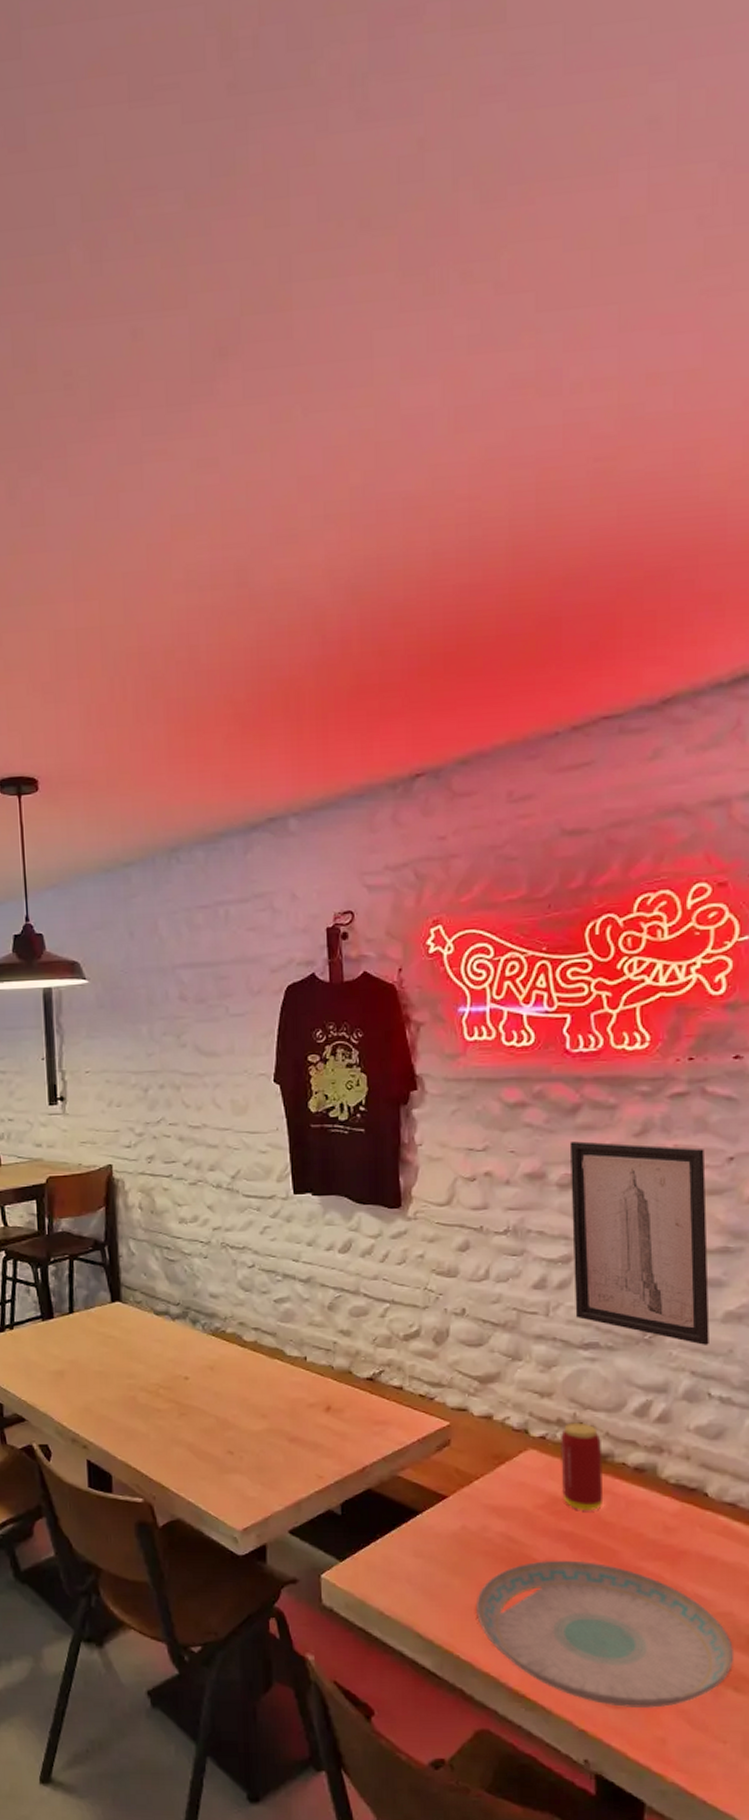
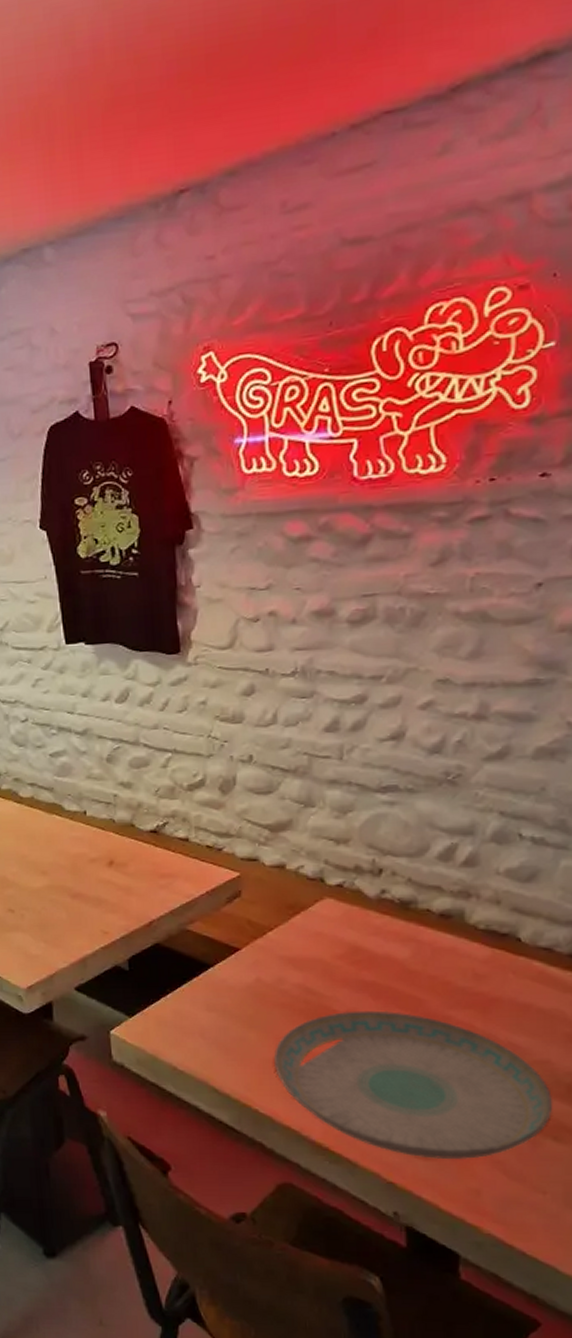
beverage can: present [561,1422,604,1510] -> none [359,869,407,959]
wall art: present [569,1141,710,1345] -> none [360,574,519,784]

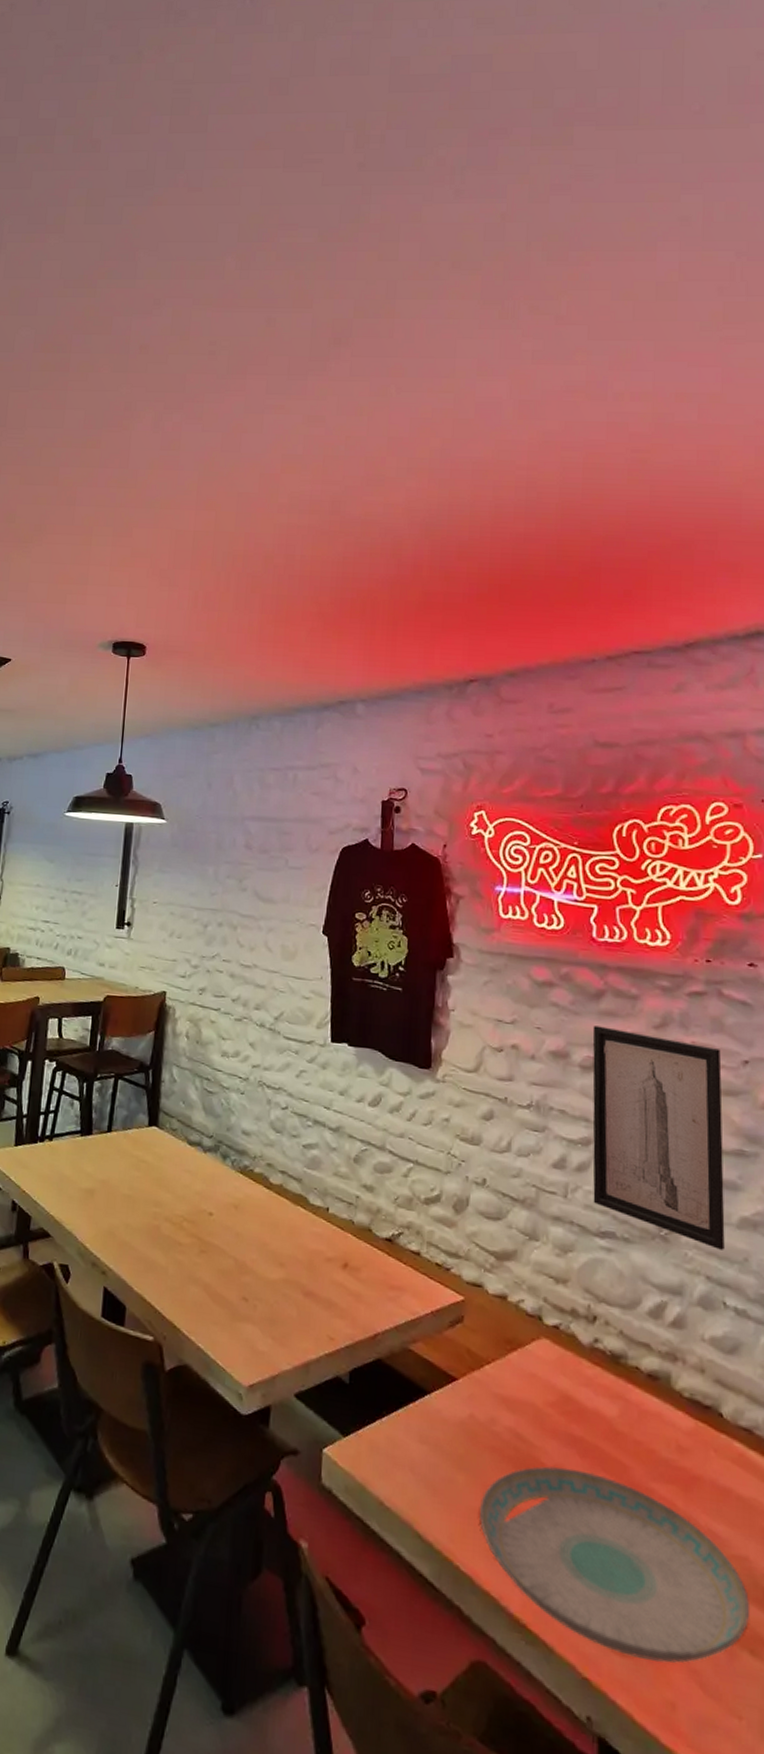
wall art: none [360,574,519,784] -> present [592,1025,725,1250]

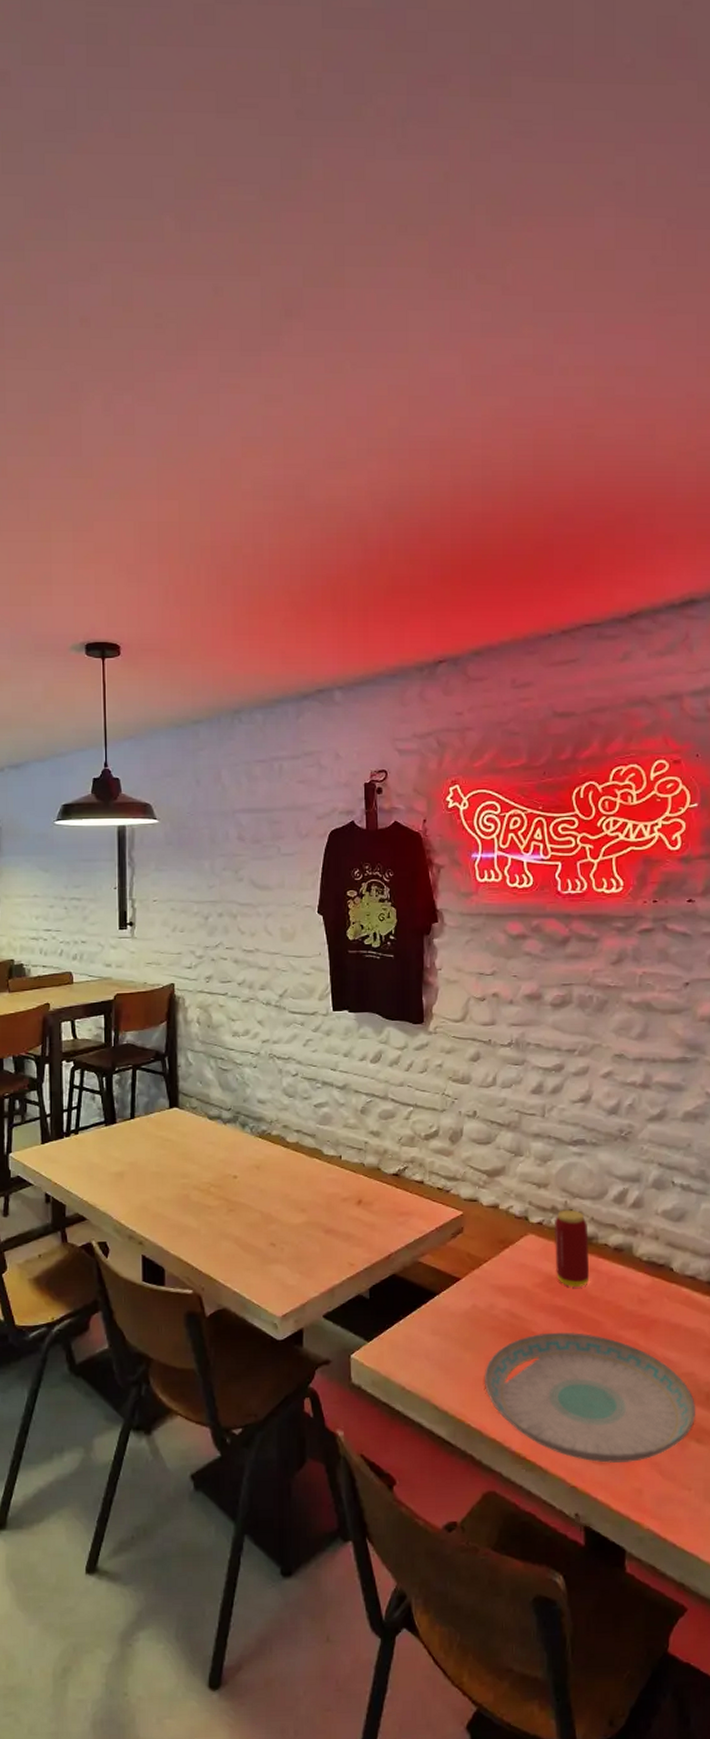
beverage can: none [573,1314,616,1416] -> present [555,1209,590,1287]
wall art: present [592,1025,725,1250] -> none [561,968,672,1141]

